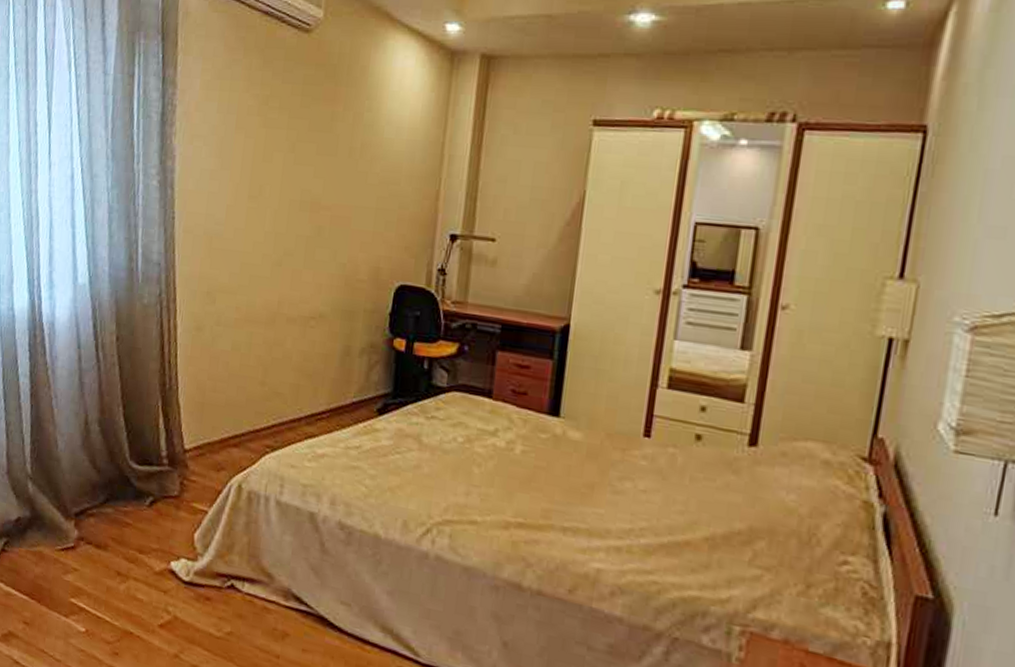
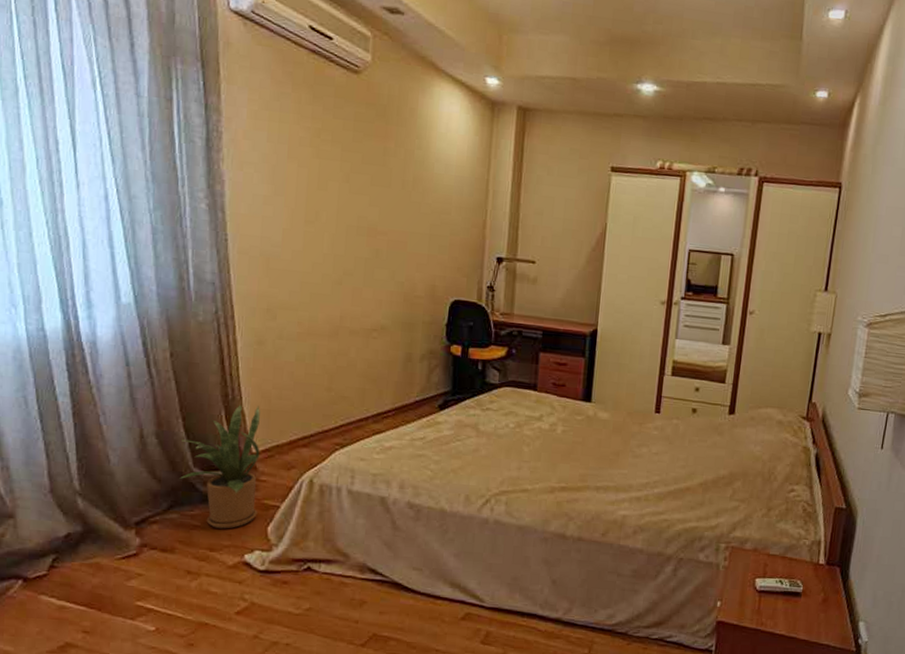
house plant: none [115,395,195,531] -> present [178,404,260,529]

